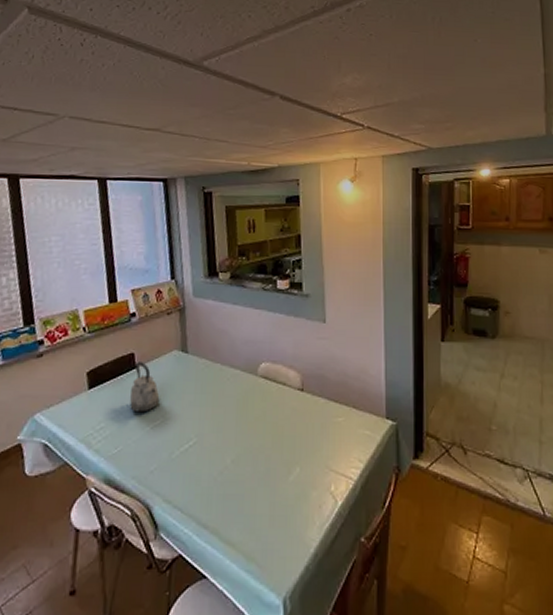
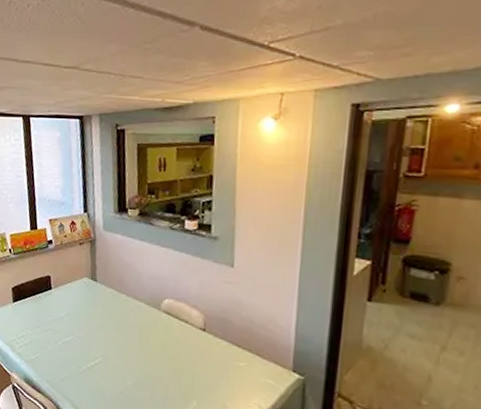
kettle: present [130,362,160,413] -> none [46,284,71,329]

